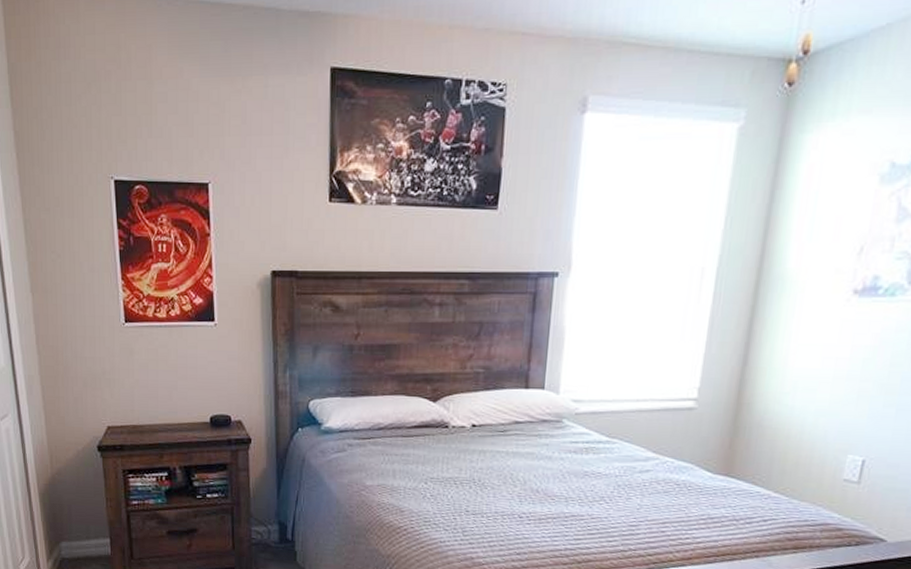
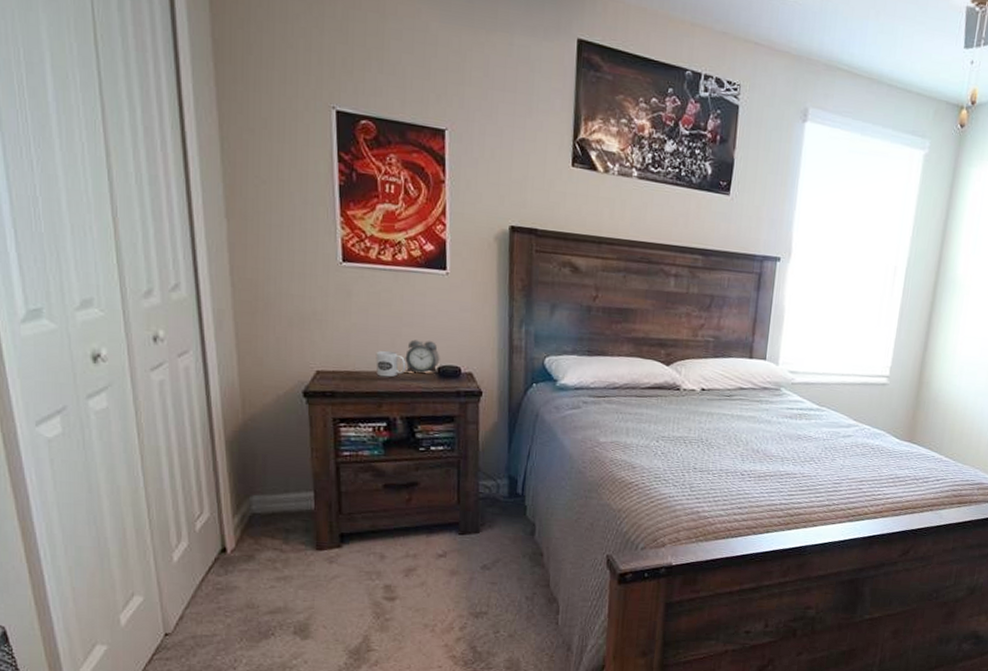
mug: none [156,403,183,429] -> present [375,350,406,377]
alarm clock: none [181,391,212,424] -> present [405,339,440,374]

